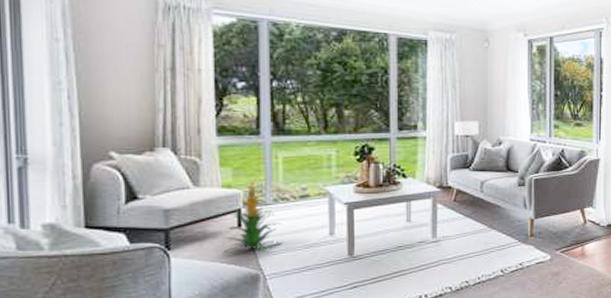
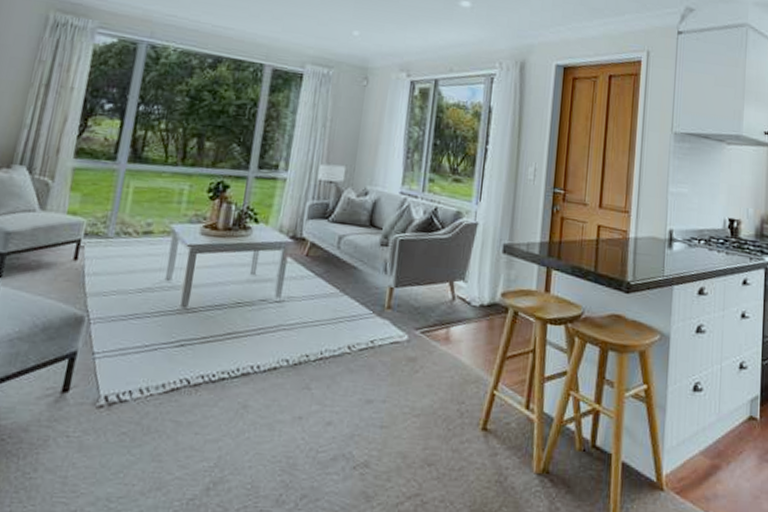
indoor plant: present [223,178,281,254] -> none [52,207,119,291]

